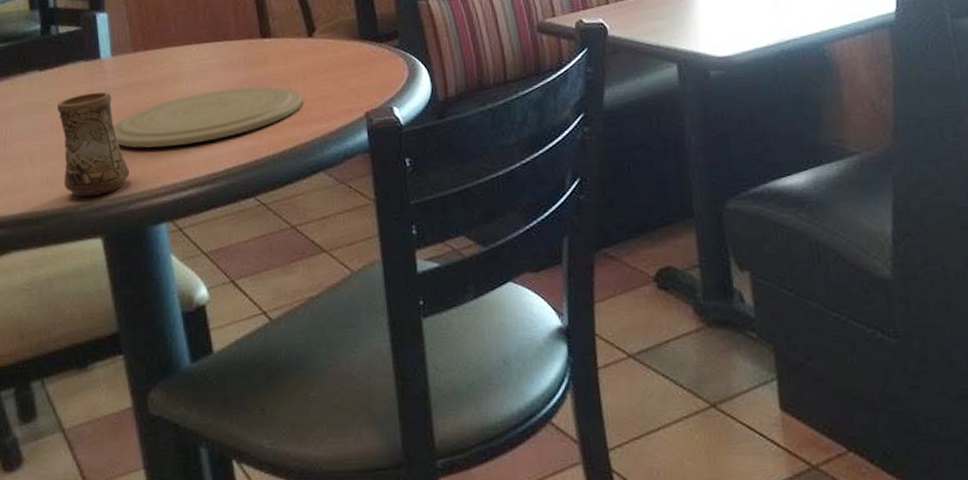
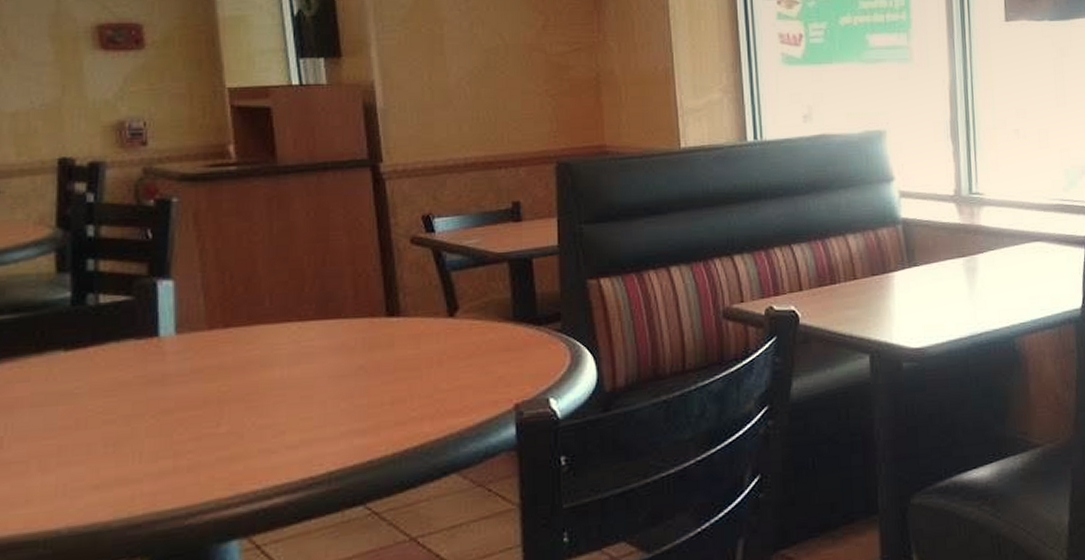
cup: present [57,91,130,197] -> none [88,378,190,511]
plate: present [113,86,303,148] -> none [170,373,437,448]

